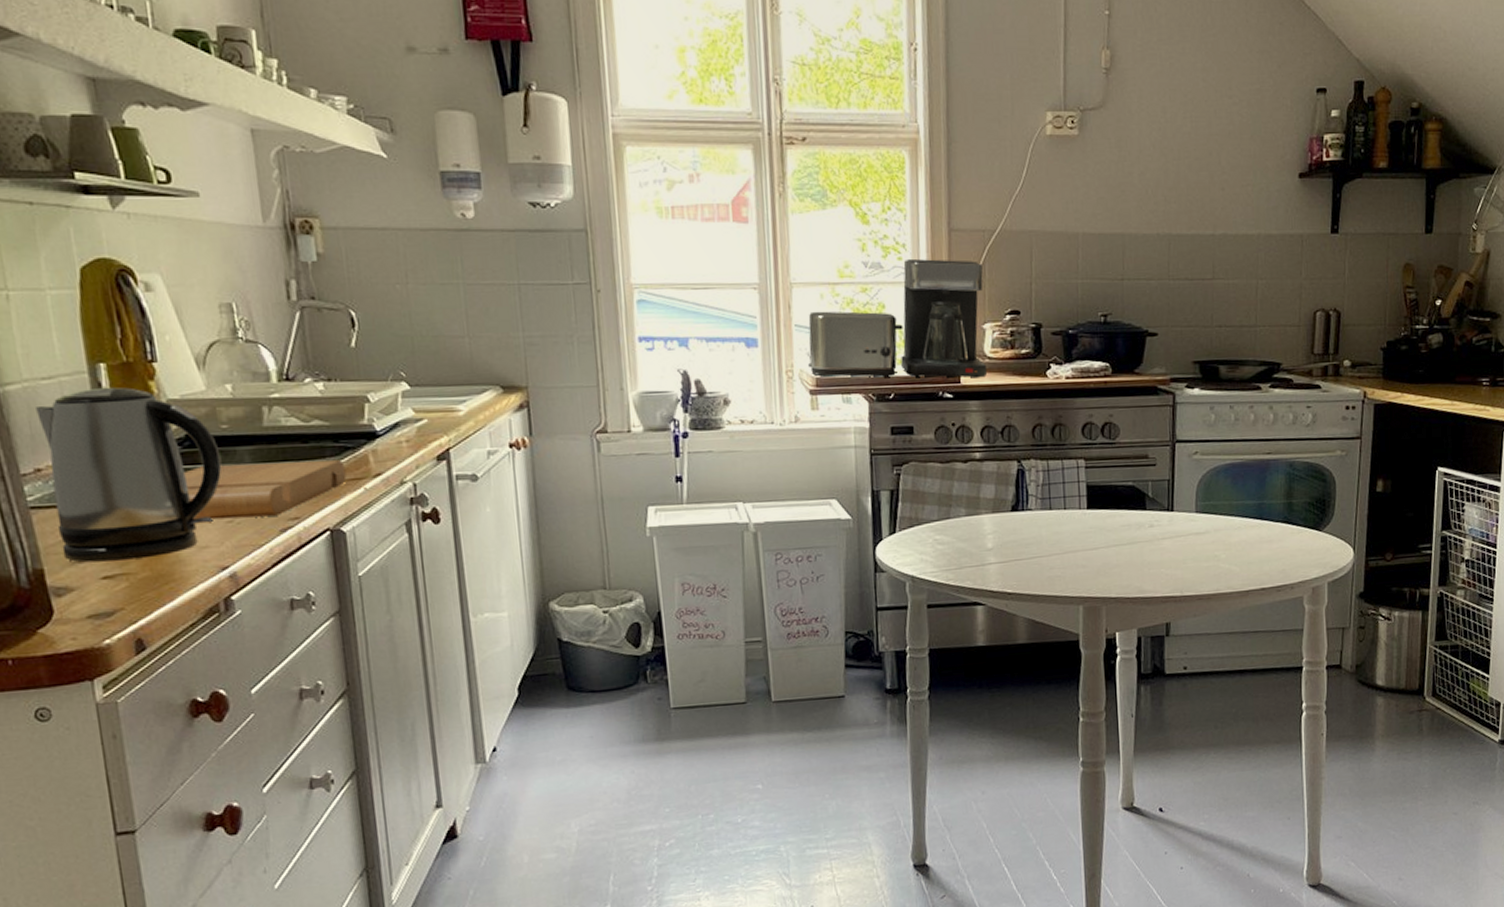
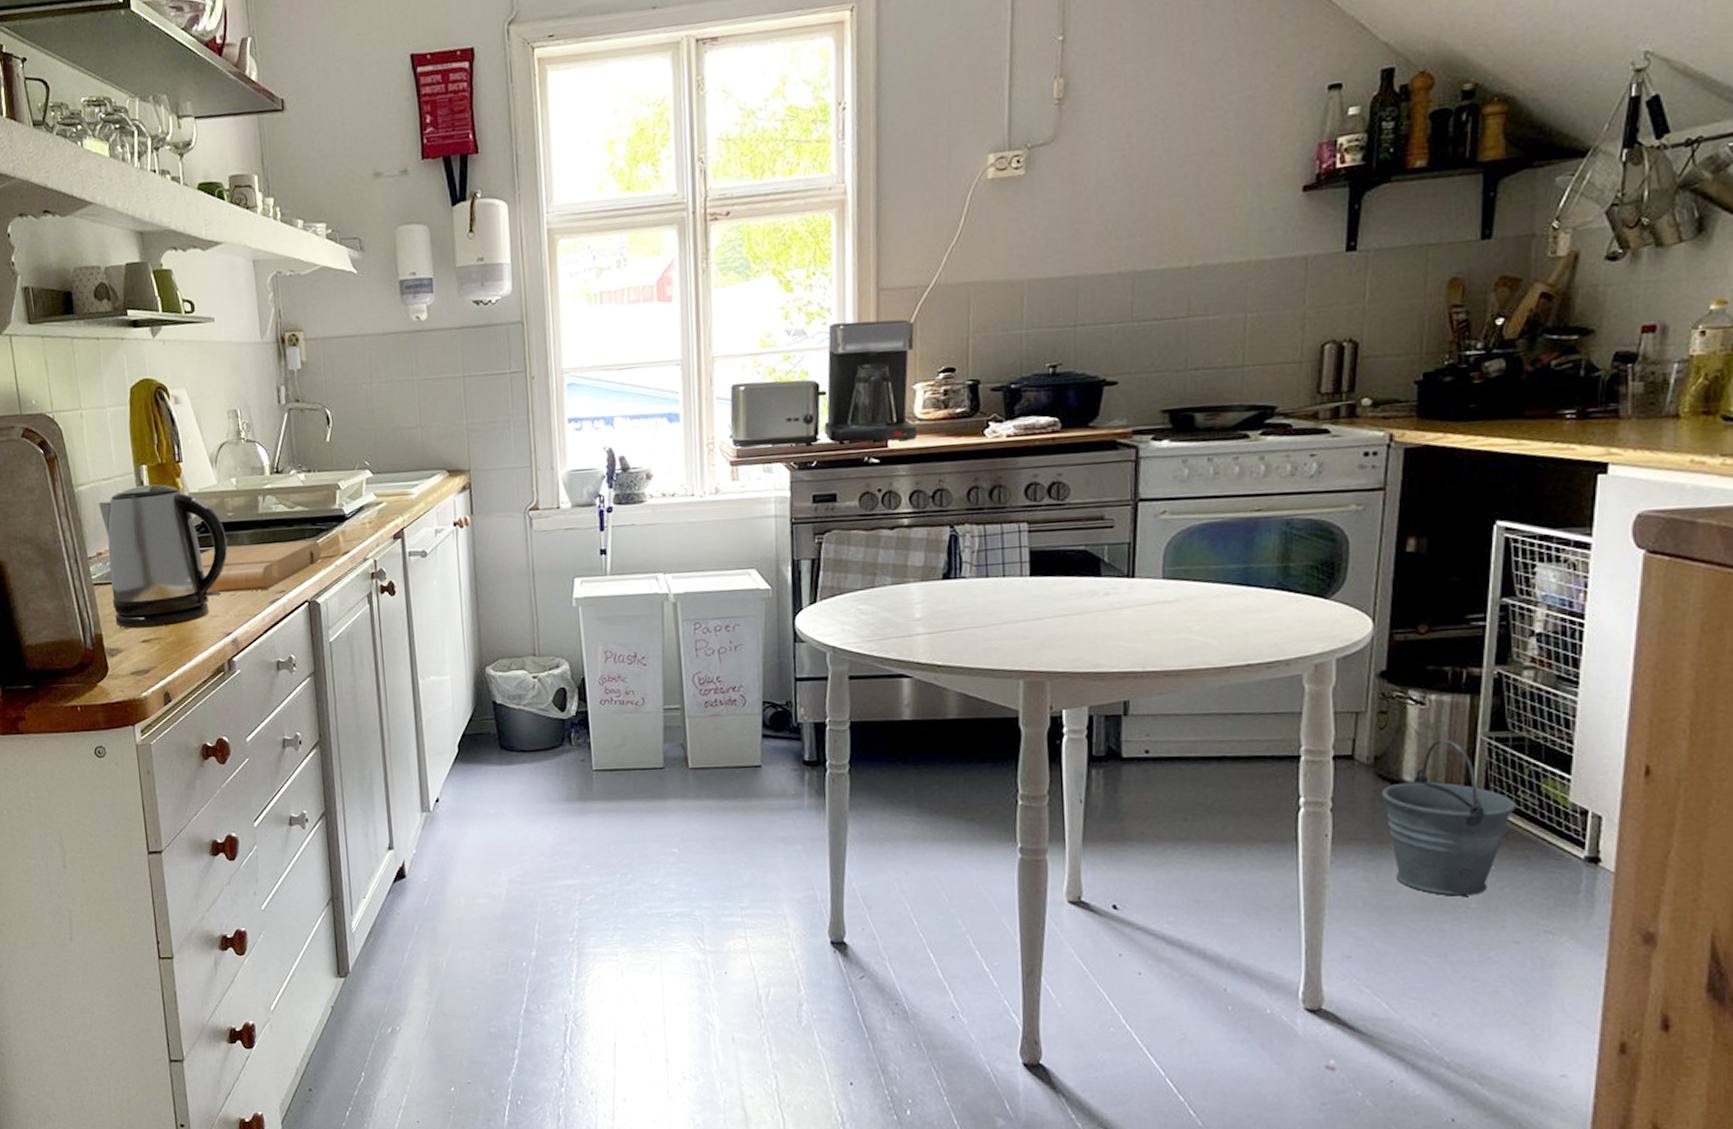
bucket: none [1361,648,1454,779] -> present [1382,739,1517,896]

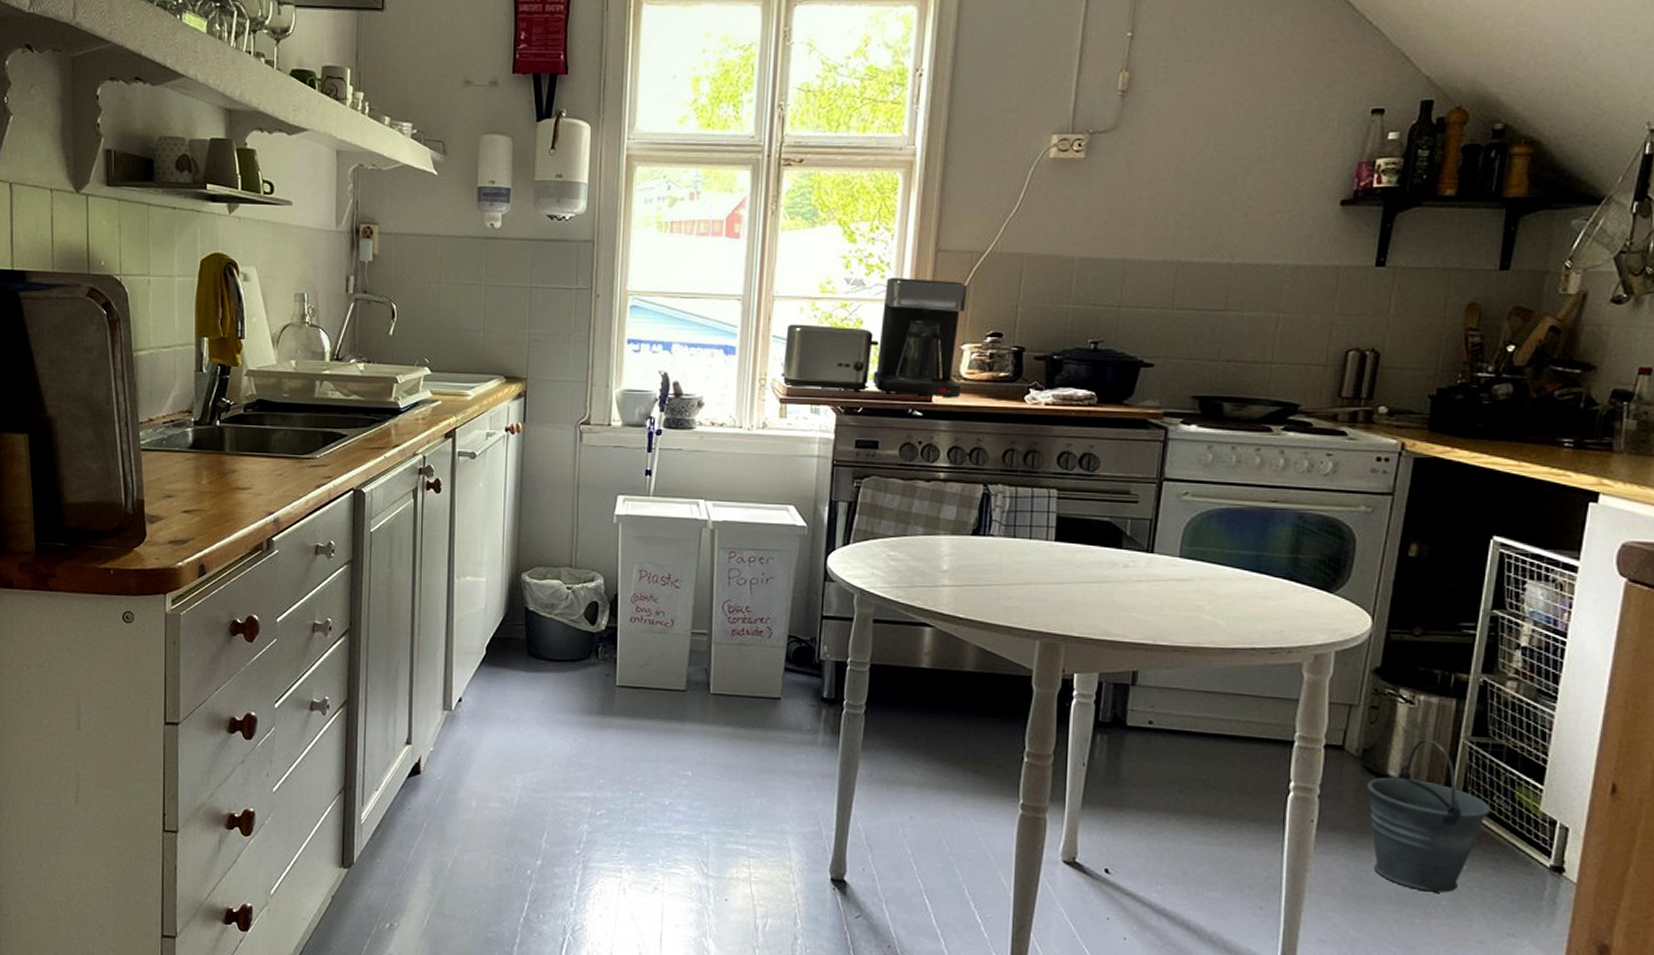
kettle: present [99,484,228,629] -> none [156,357,280,500]
cutting board: present [200,540,321,593] -> none [251,427,372,473]

